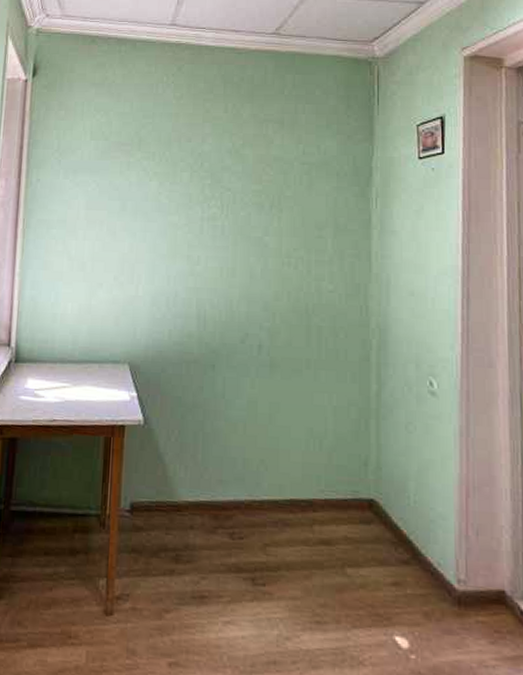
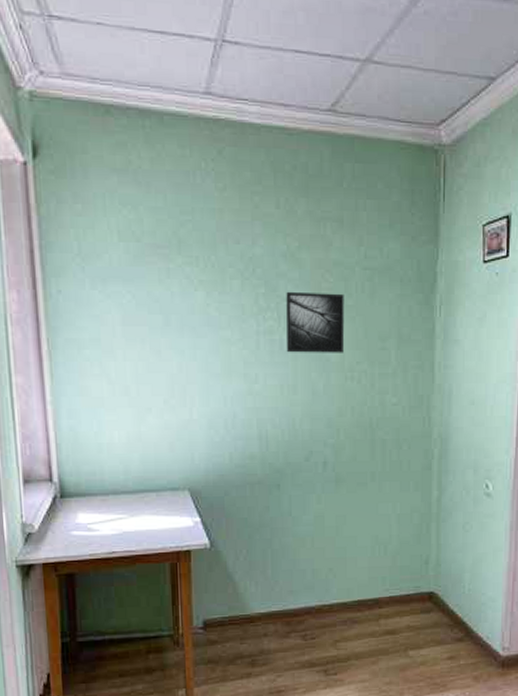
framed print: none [227,182,283,240] -> present [286,291,345,353]

